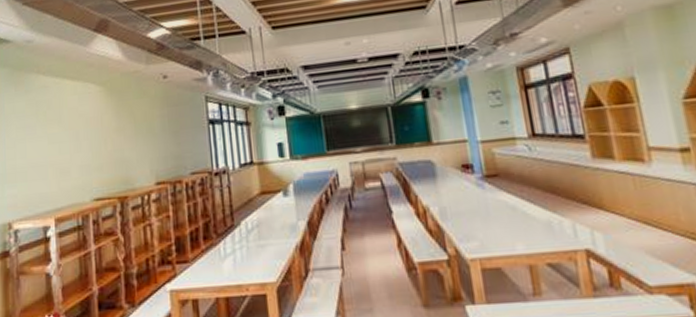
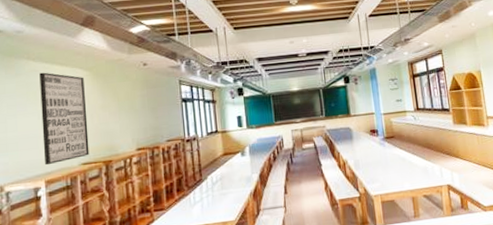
wall art: none [50,88,103,200] -> present [39,72,90,166]

